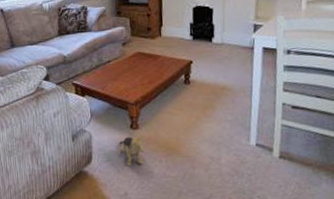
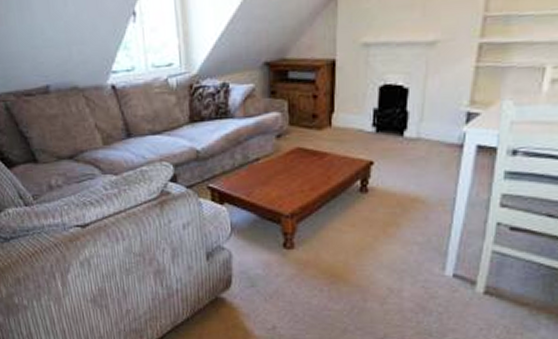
plush toy: present [118,136,145,166] -> none [266,257,301,295]

